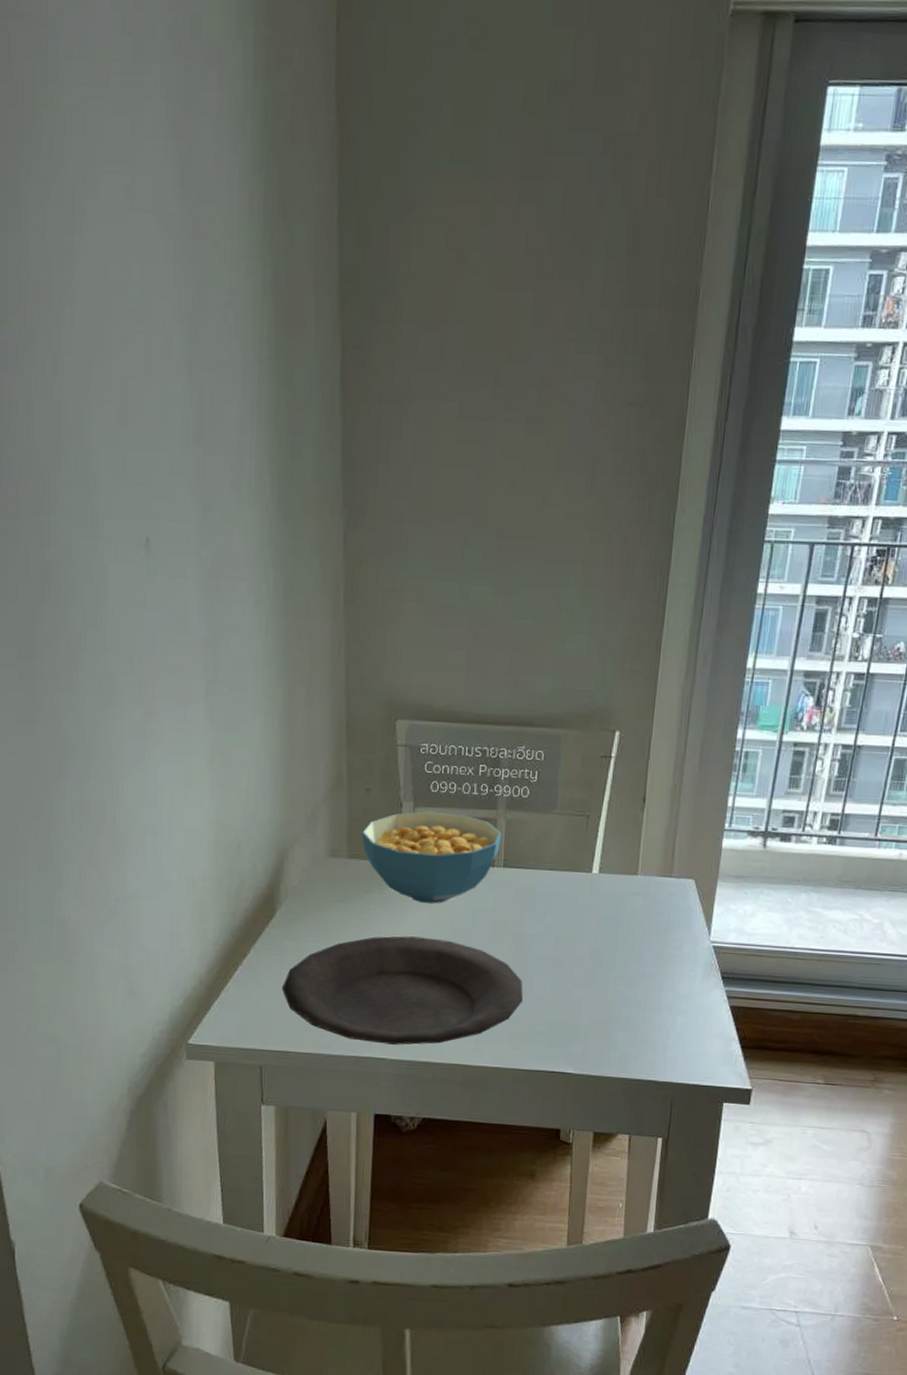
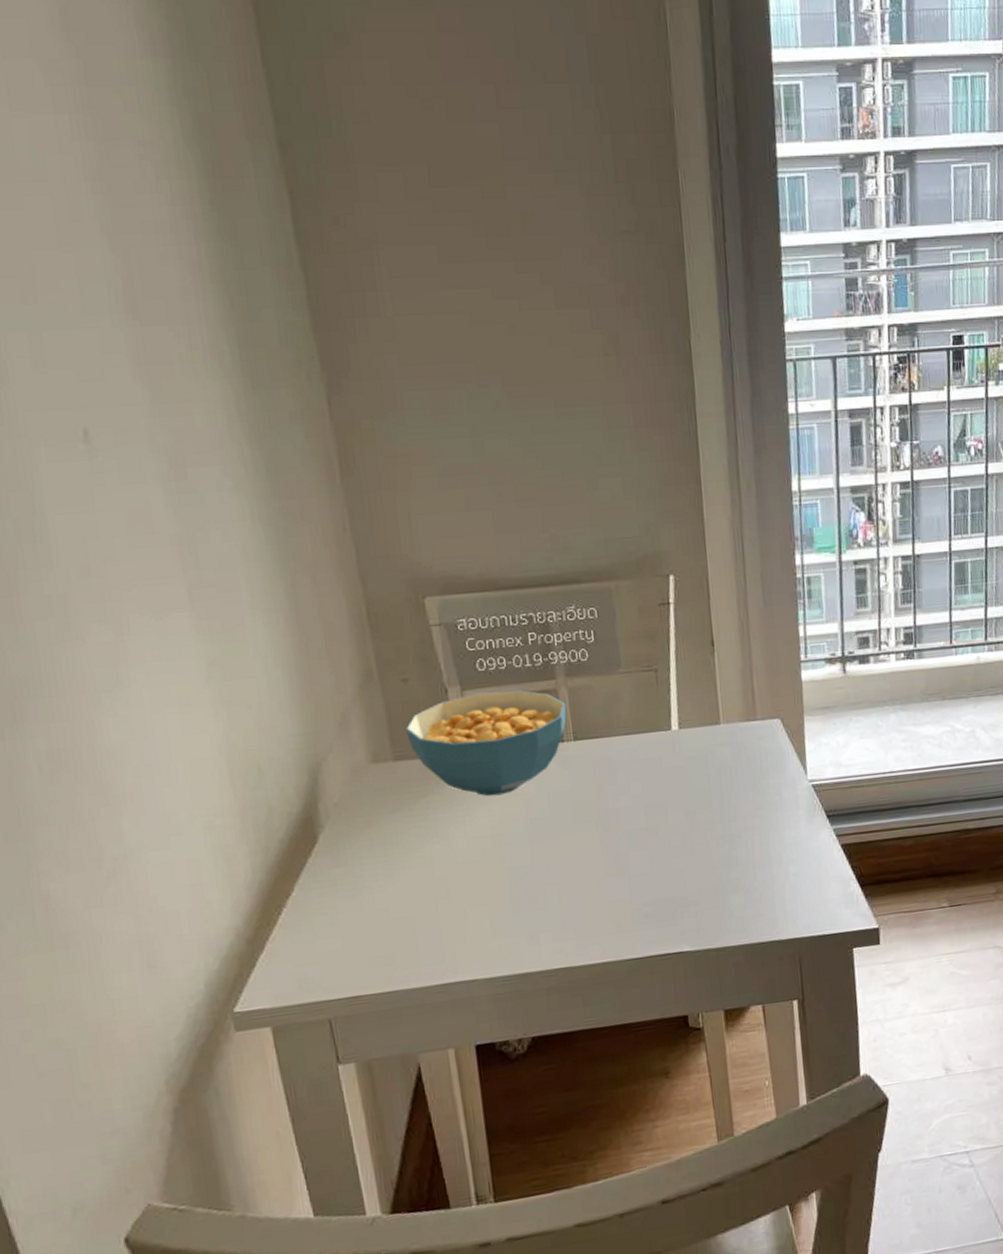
plate: present [282,936,523,1045] -> none [340,831,621,967]

